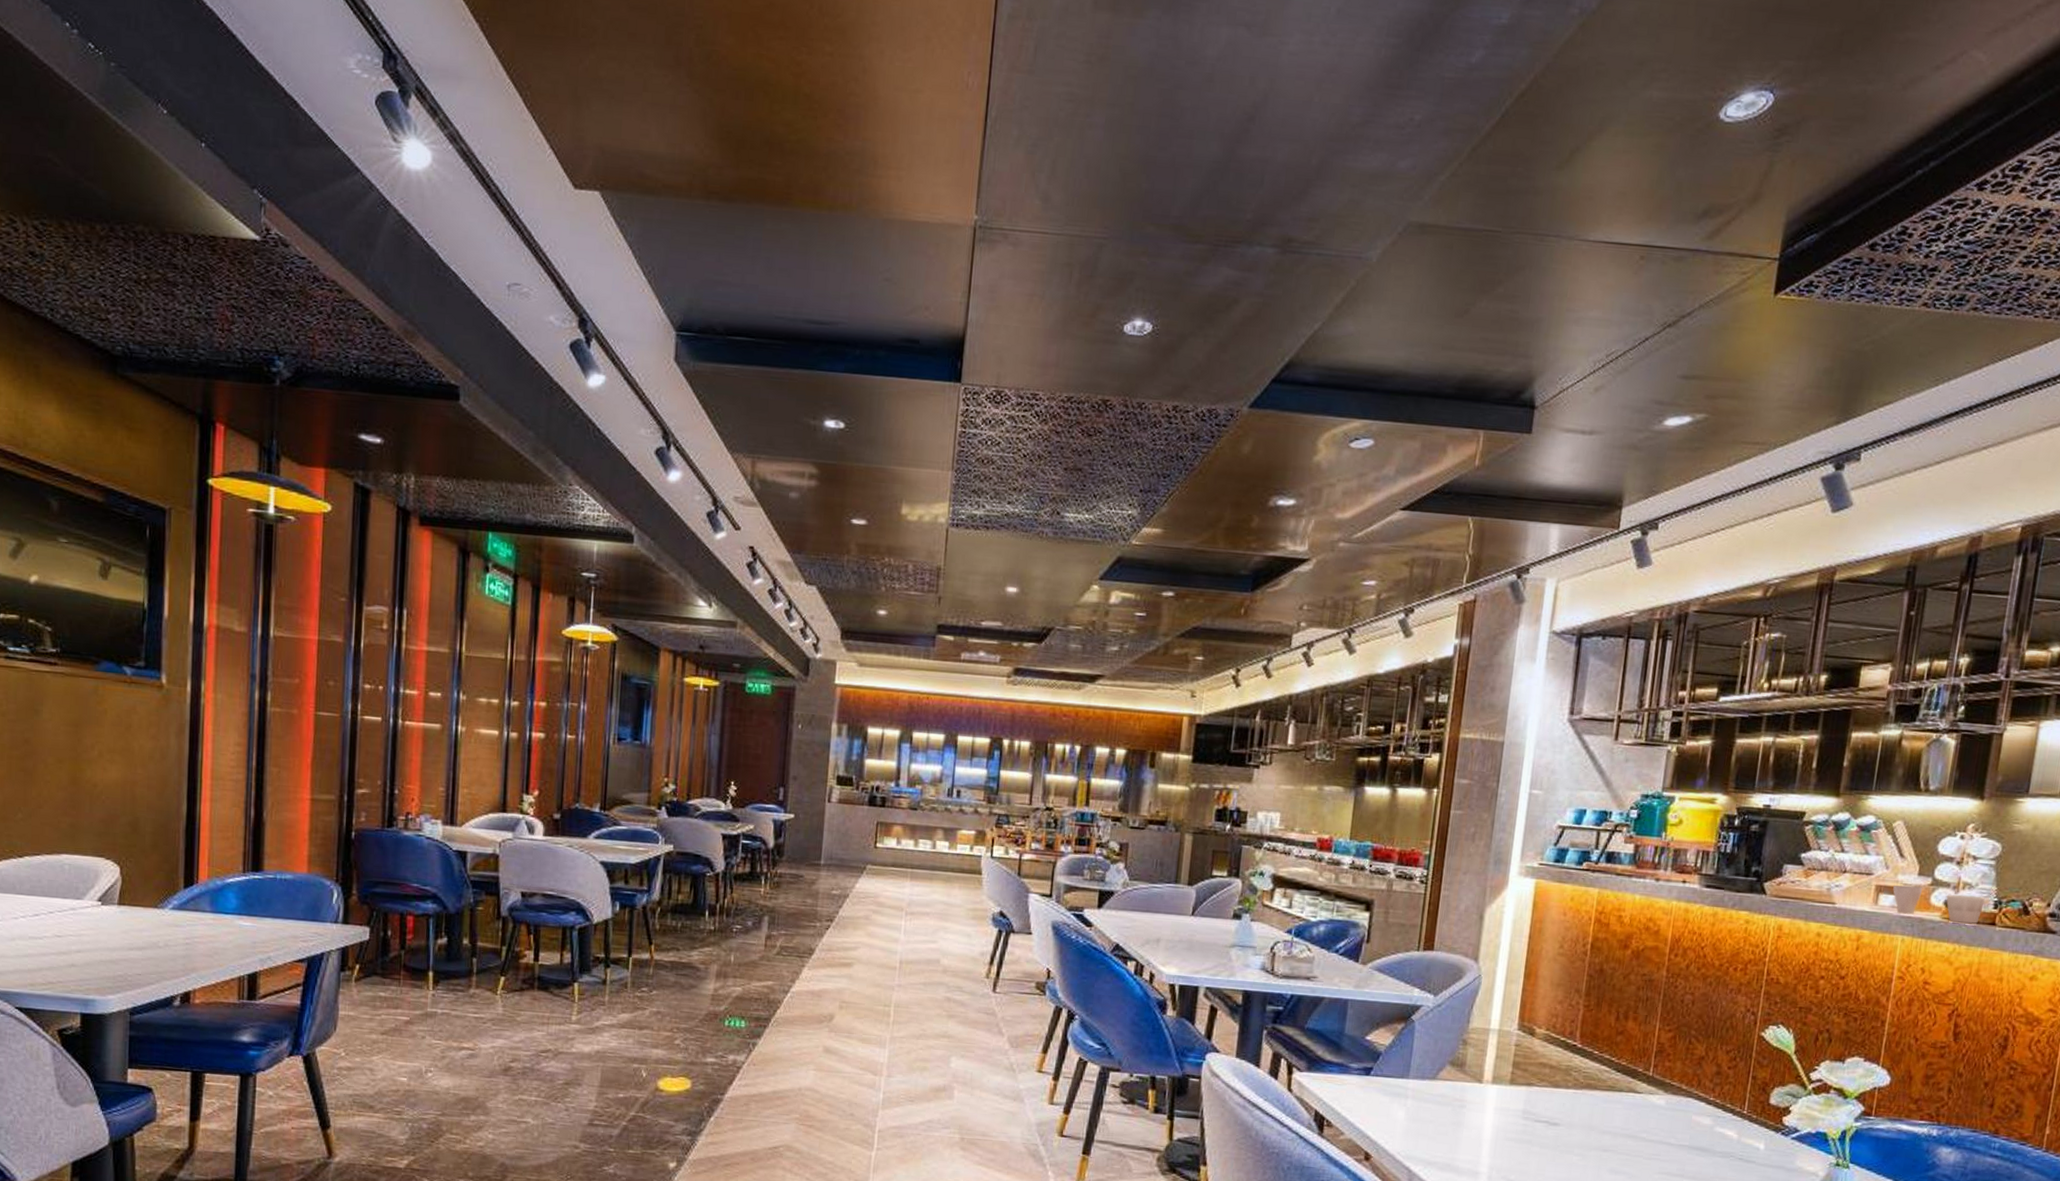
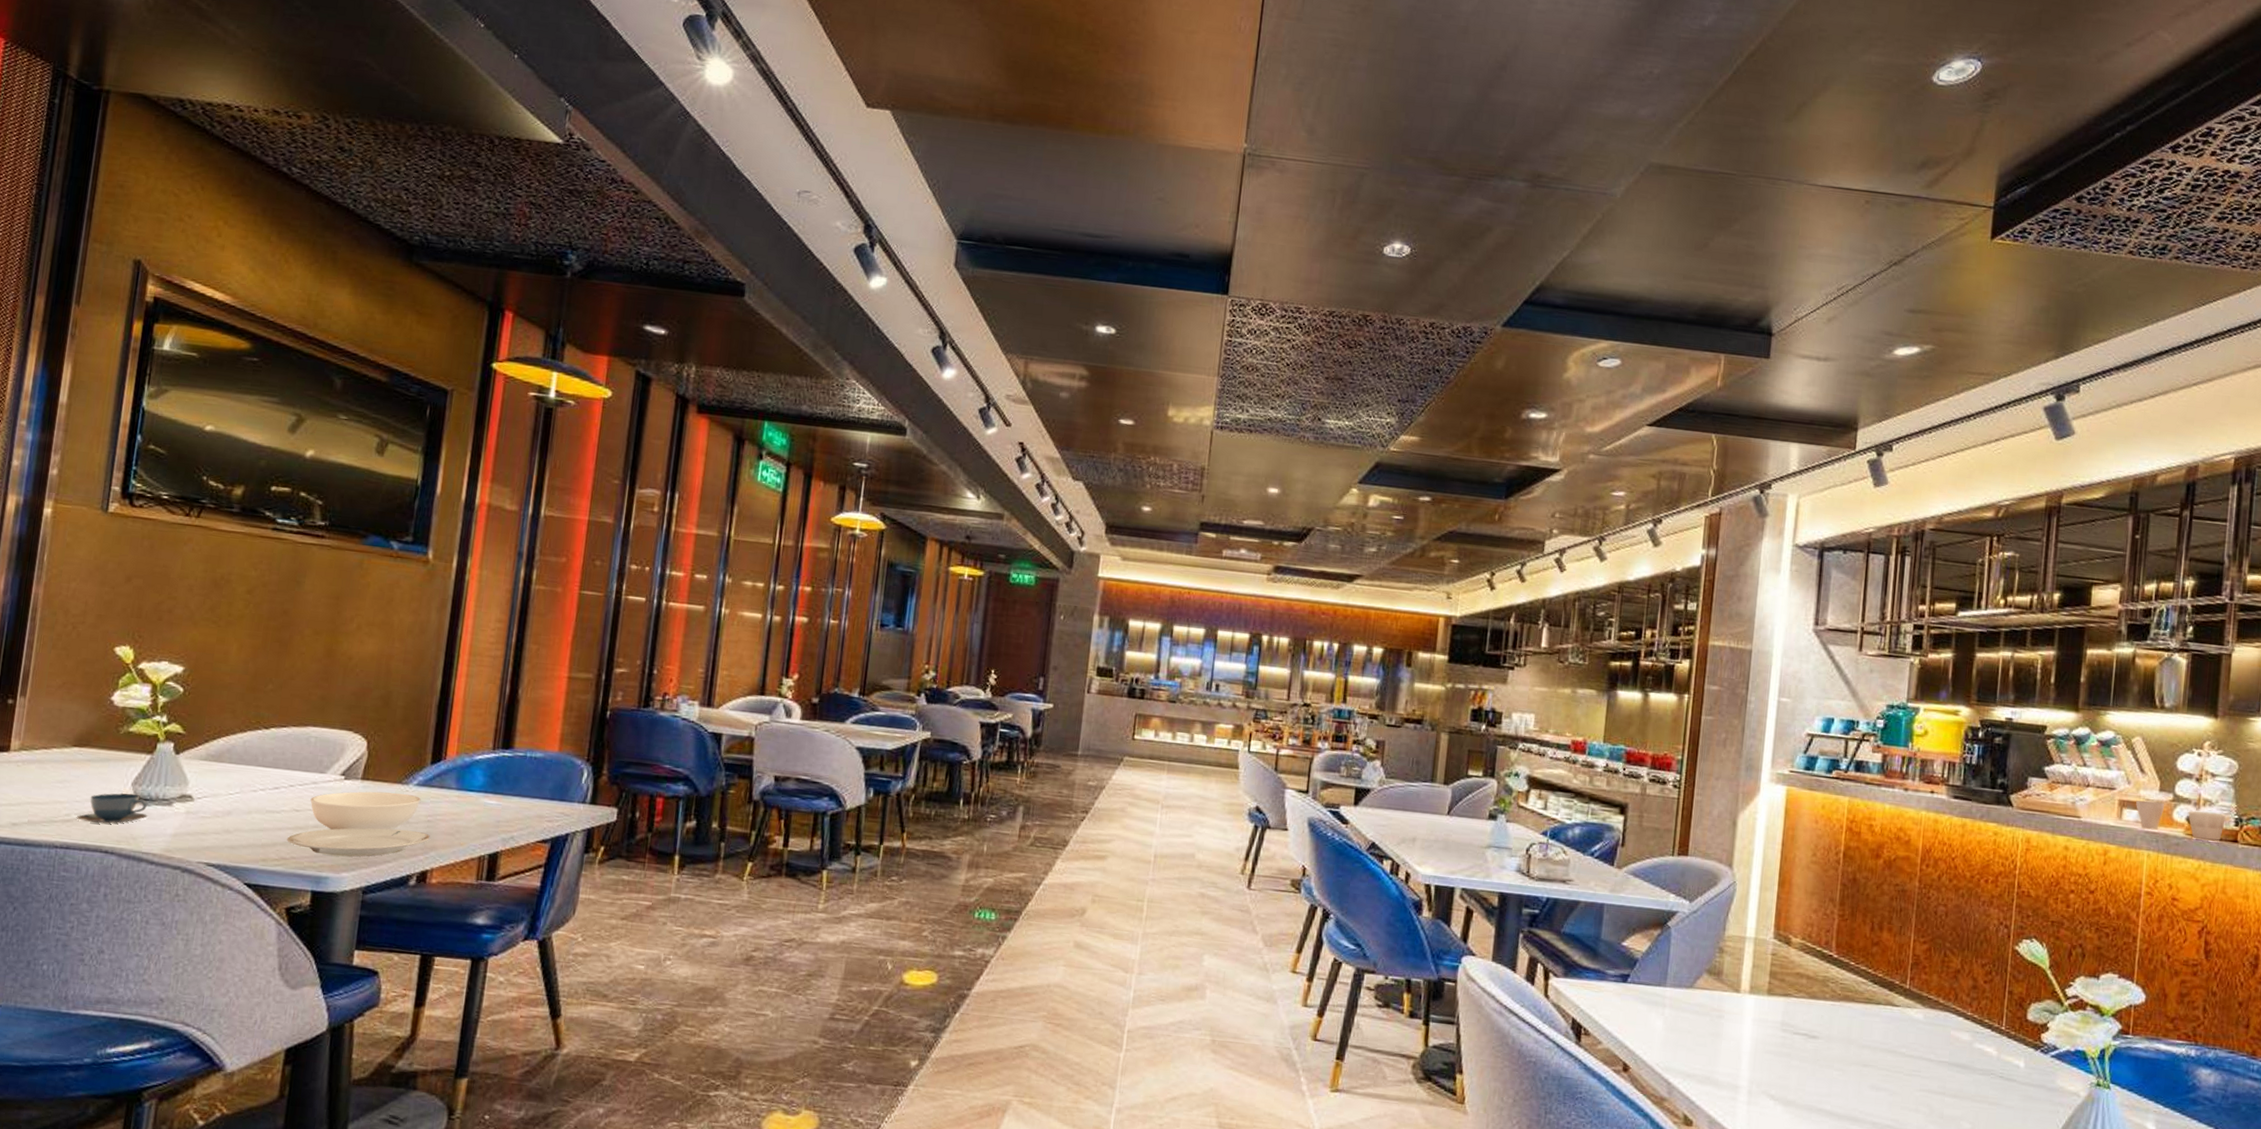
plate: none [52,951,191,980] -> present [287,827,431,857]
bowl: none [70,916,178,954] -> present [310,791,421,830]

